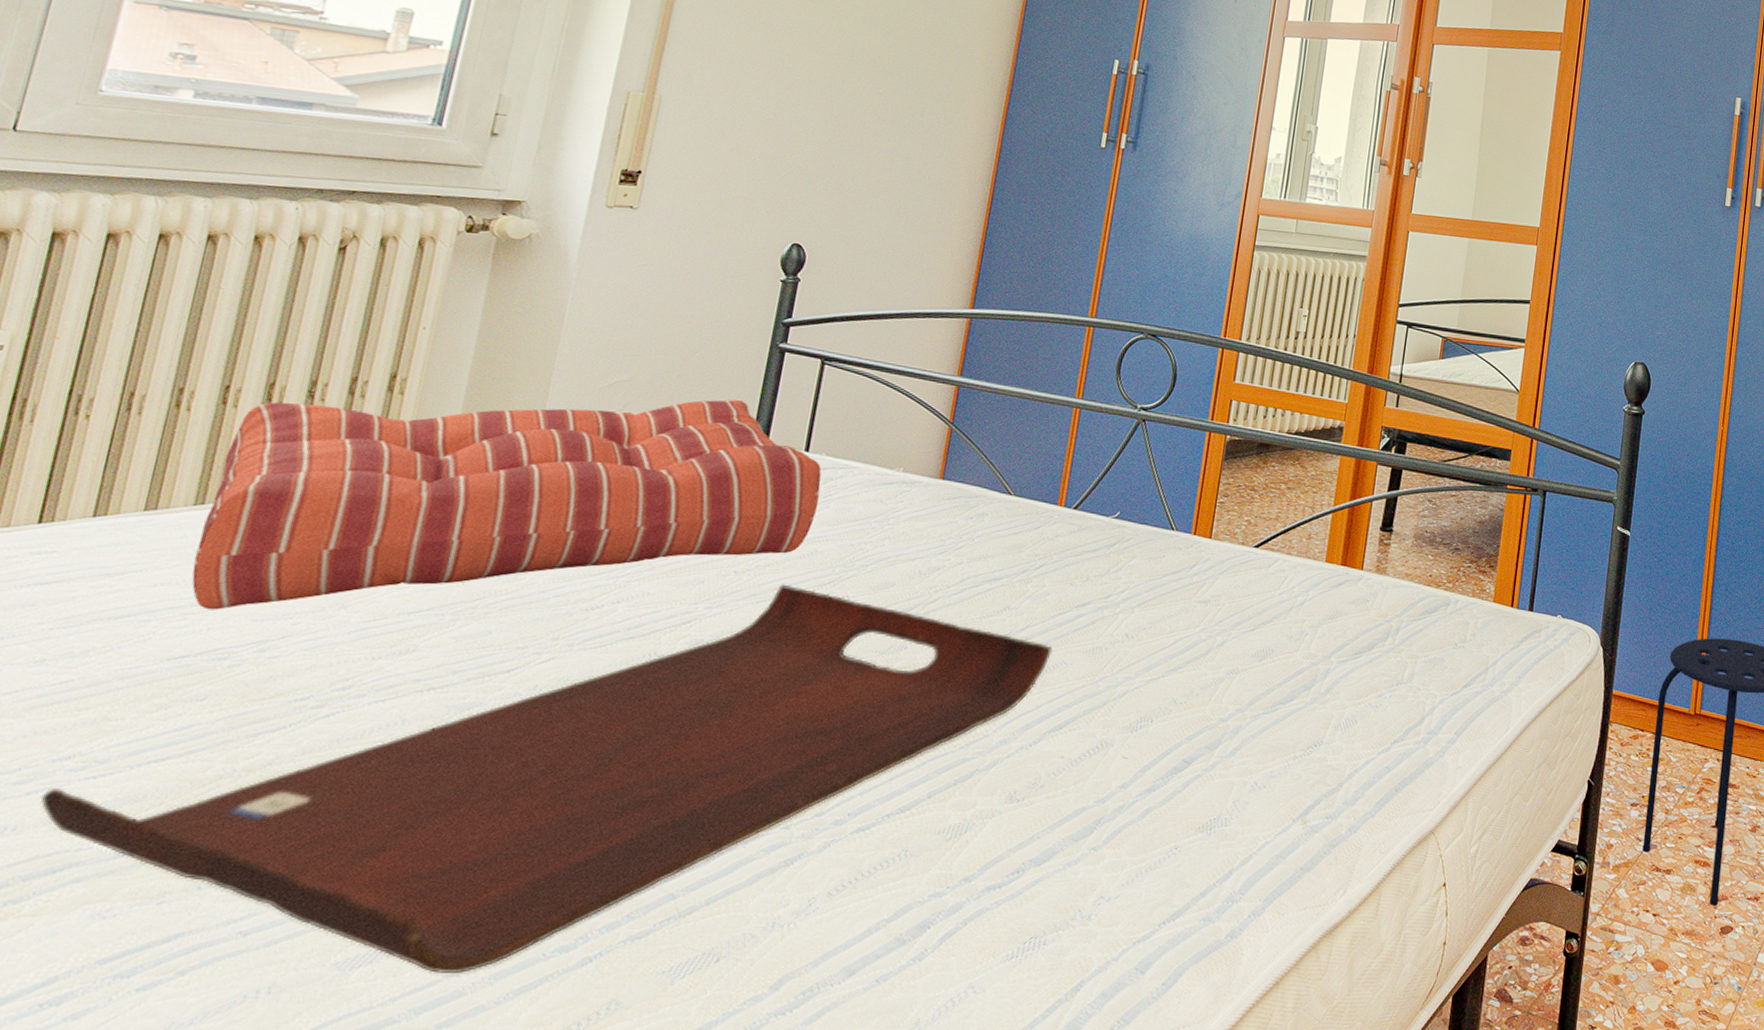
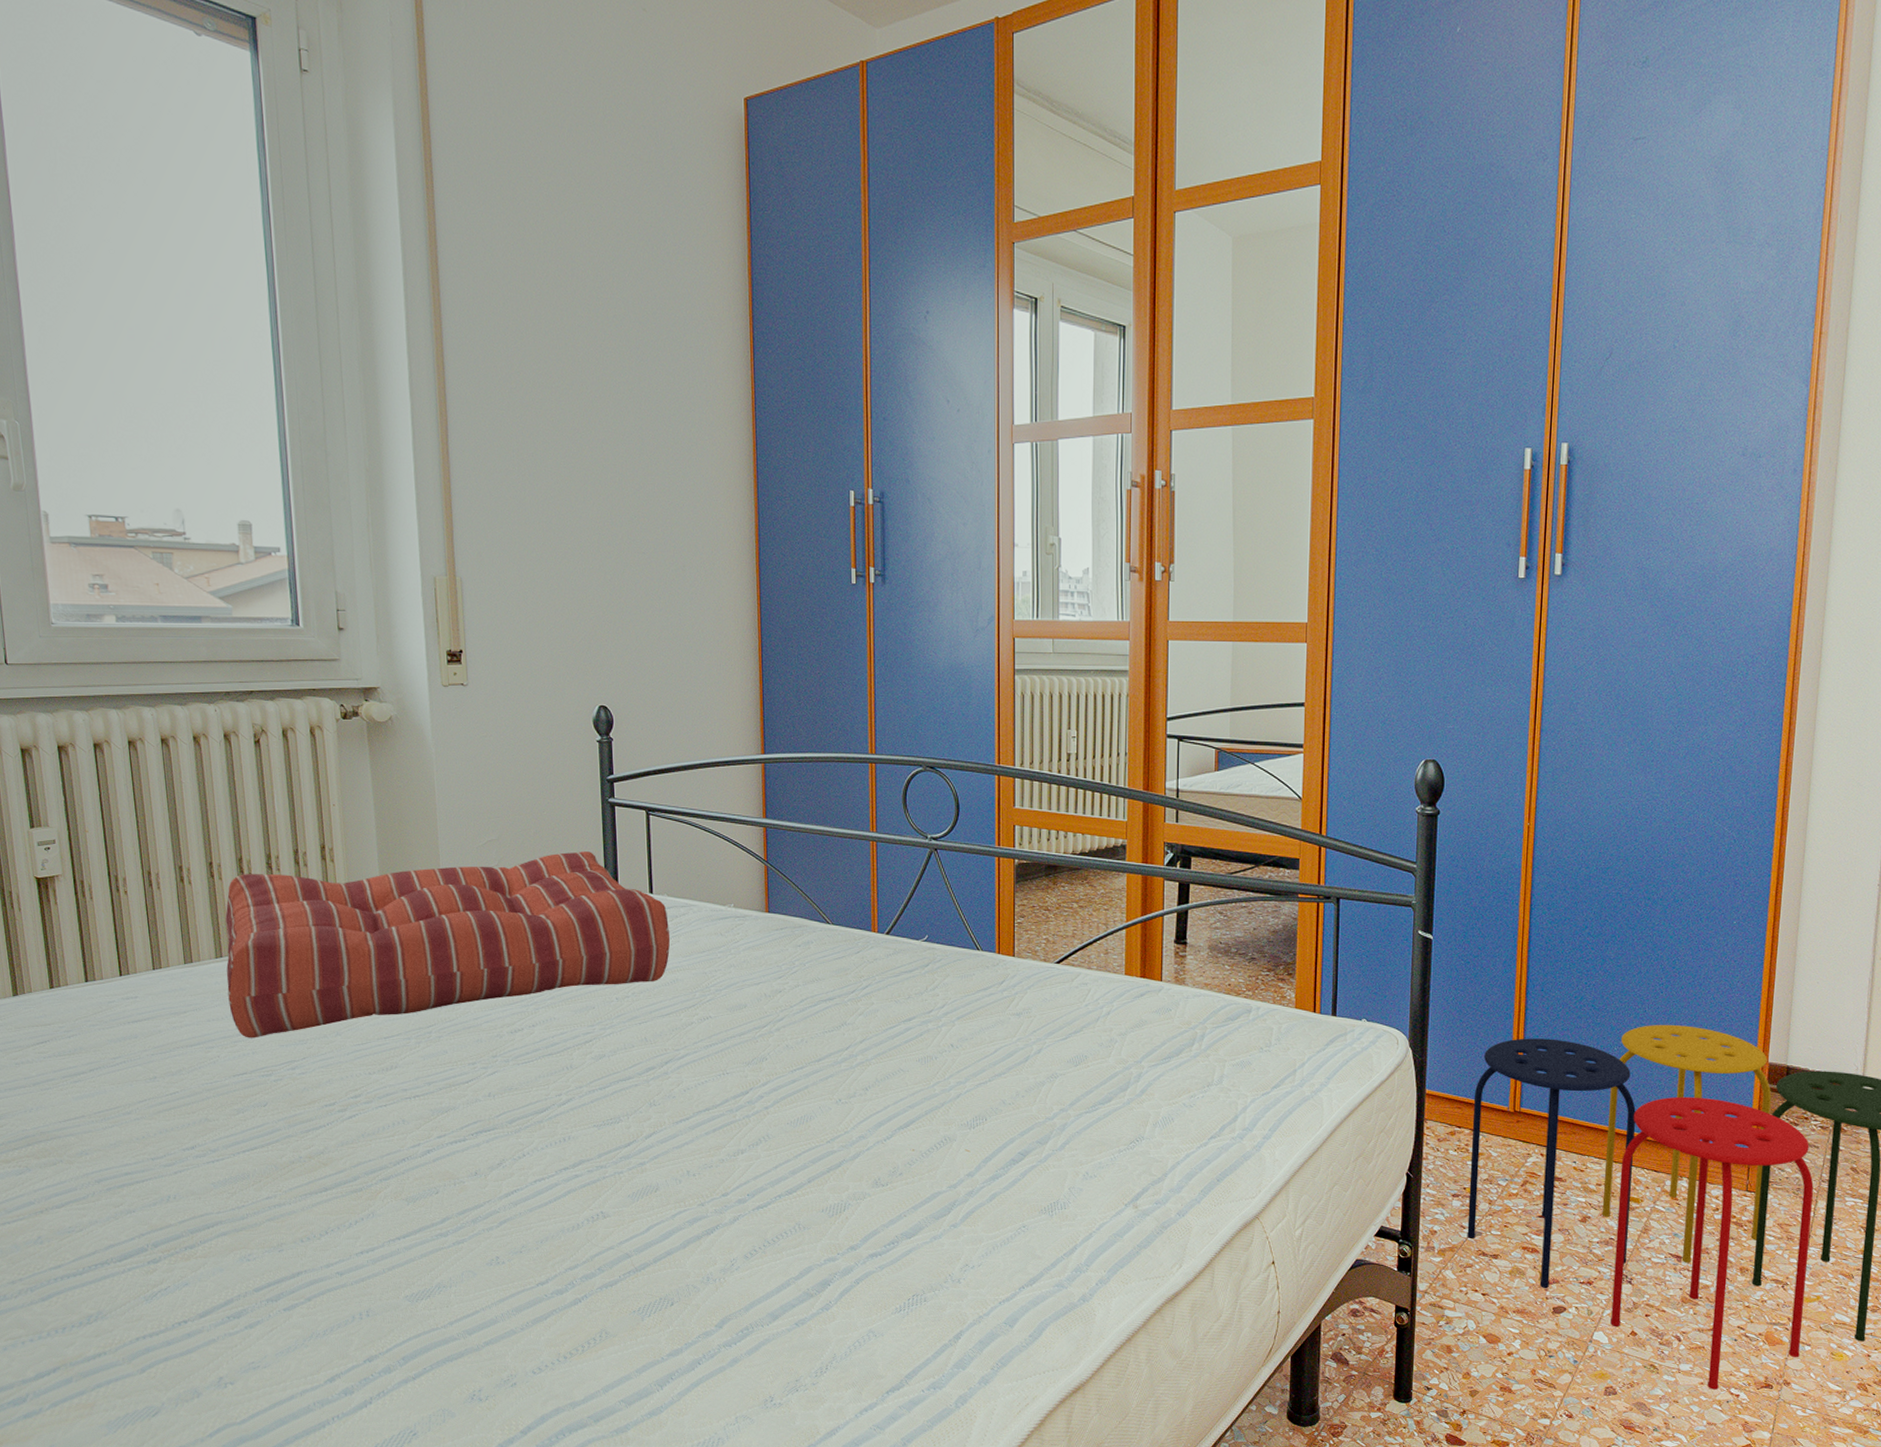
serving tray: present [39,584,1052,973] -> none [184,1008,889,1307]

